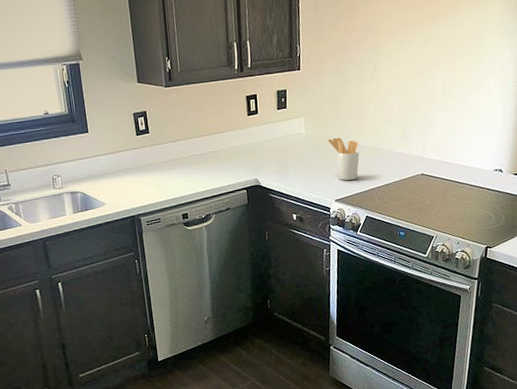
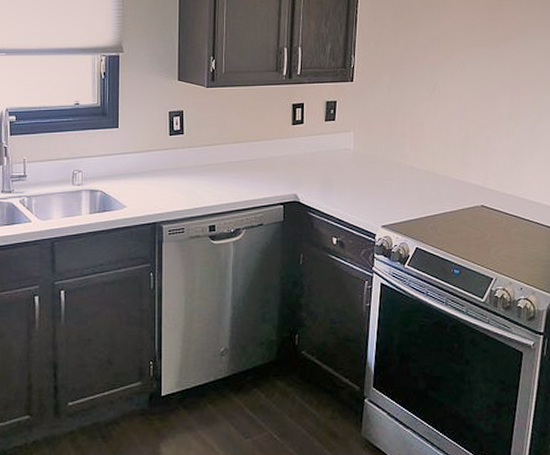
utensil holder: present [327,137,360,181] -> none [378,157,413,206]

